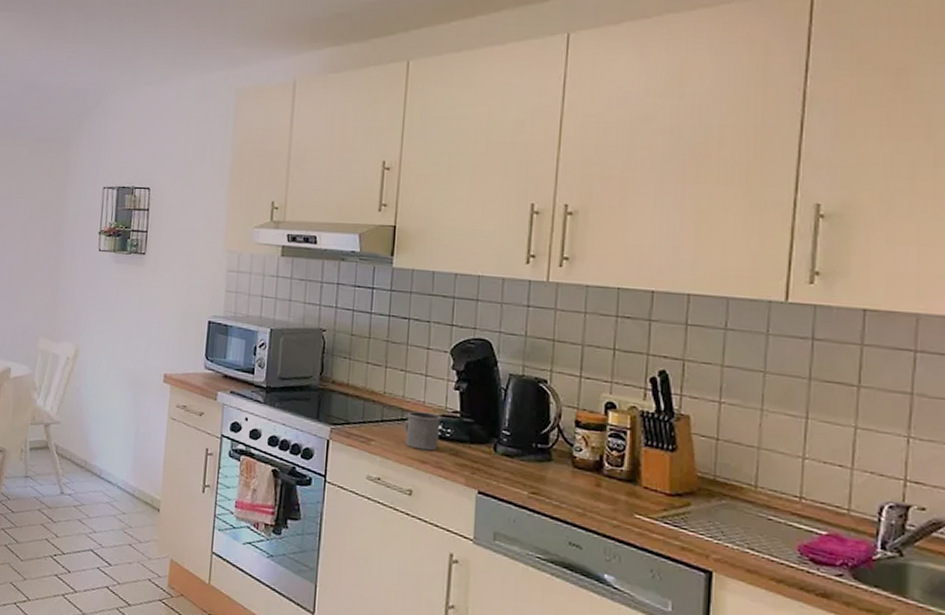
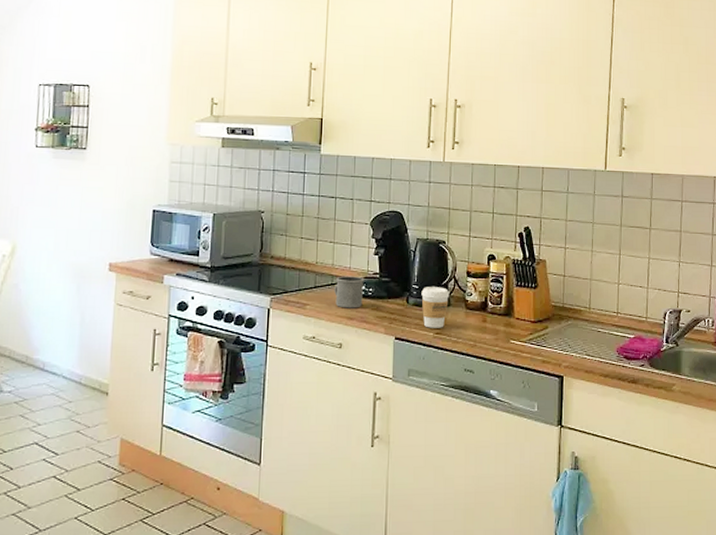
coffee cup: none [513,434,552,487] -> present [421,286,450,328]

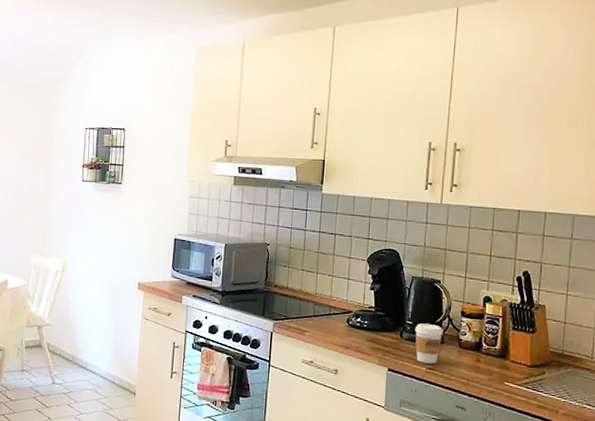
mug: present [334,276,365,308] -> none [332,307,360,339]

